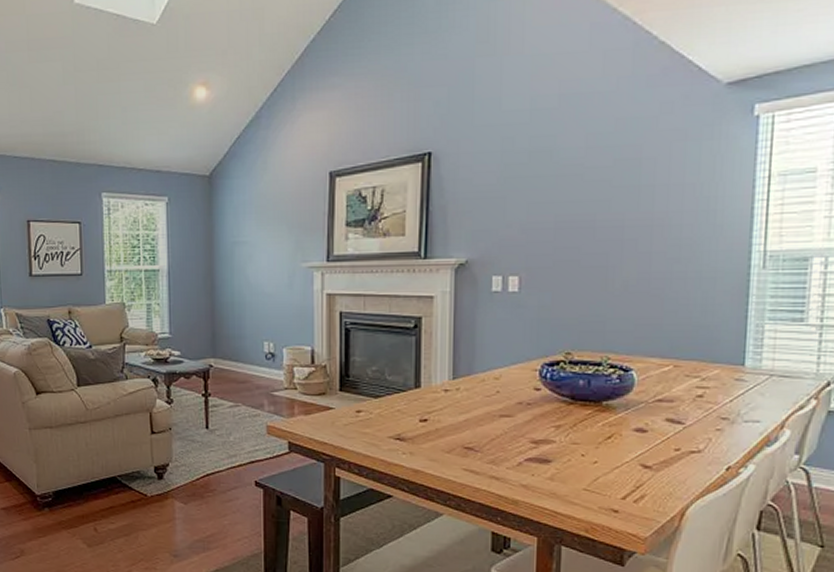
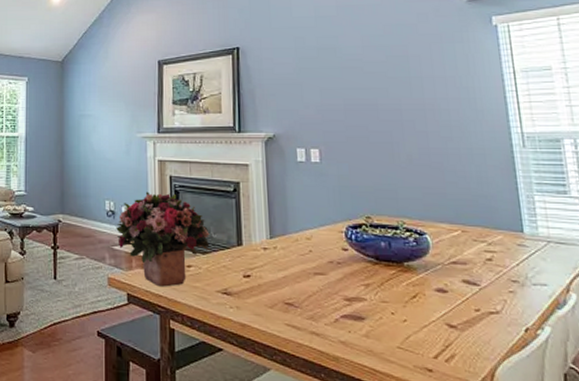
bouquet: none [276,330,385,434] -> present [116,191,212,287]

